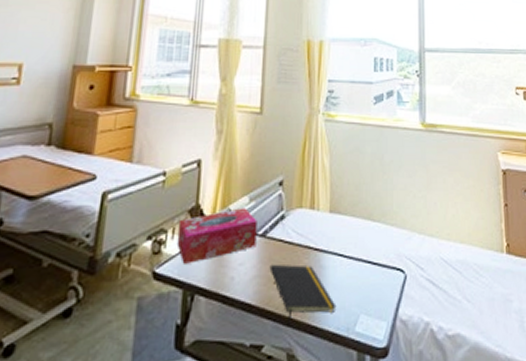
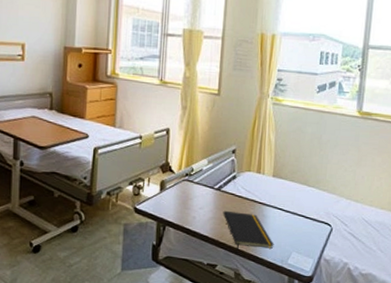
tissue box: present [176,207,257,264] -> none [151,167,214,204]

